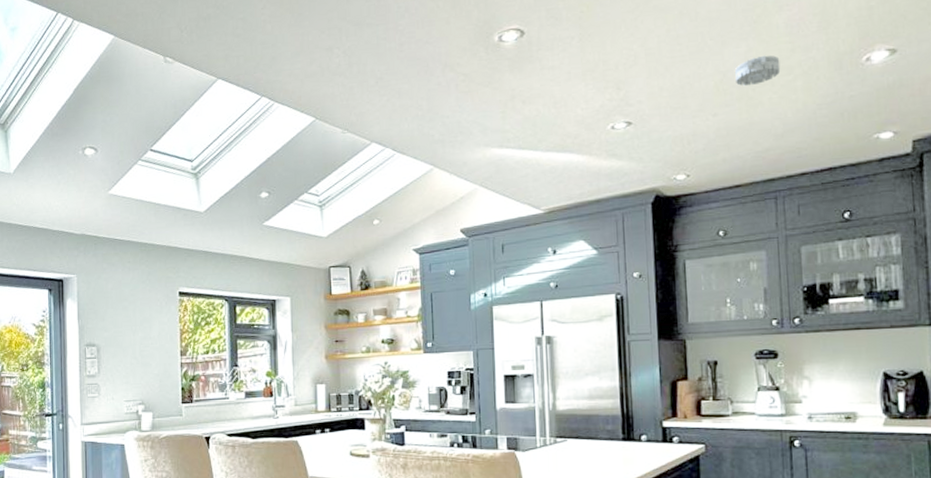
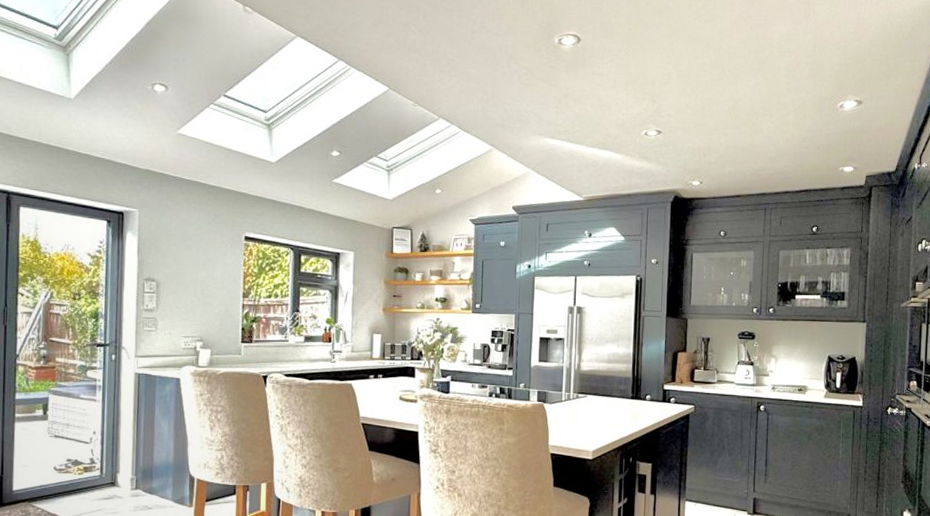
smoke detector: present [734,55,781,87] -> none [744,90,779,115]

